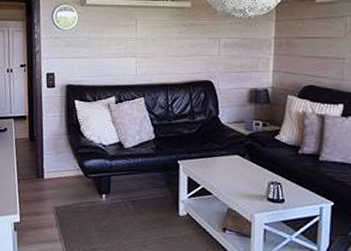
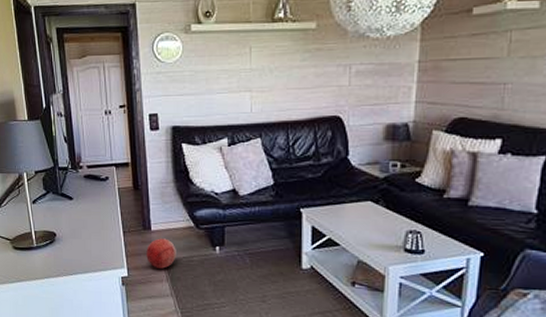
ball: none [38,186,66,215] -> present [146,238,176,269]

